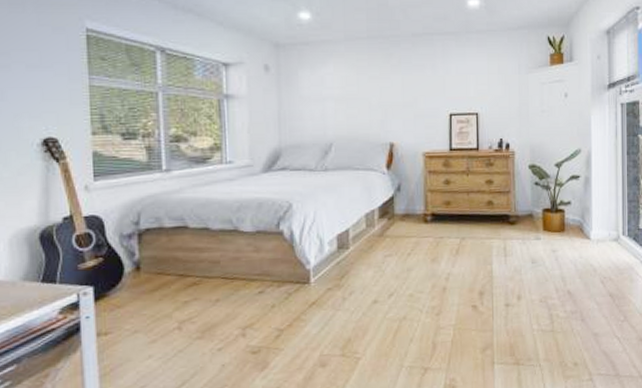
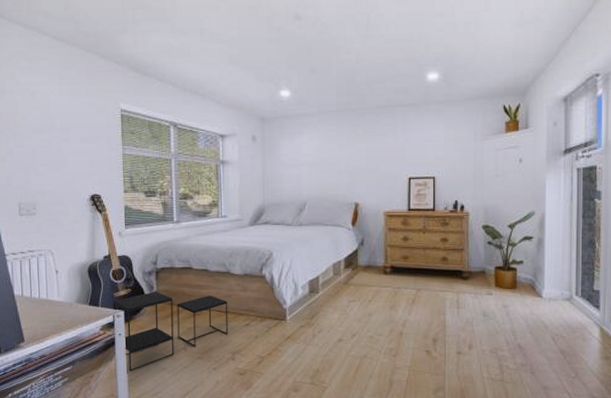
side table: none [77,258,237,365] -> present [113,291,229,372]

